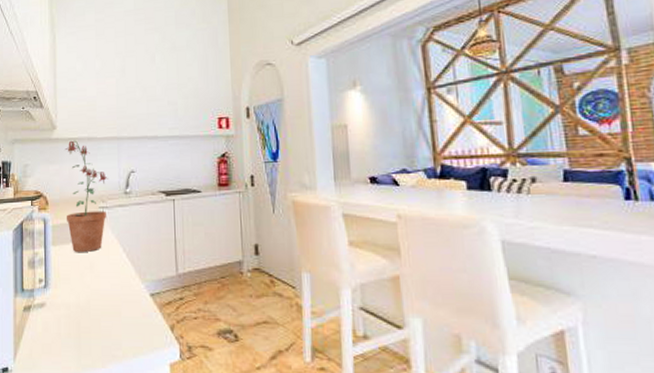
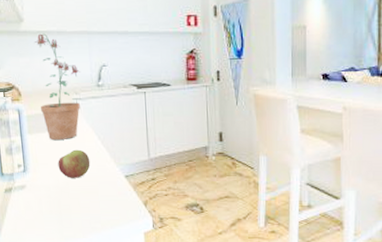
apple: none [80,263,114,296] -> present [58,149,91,178]

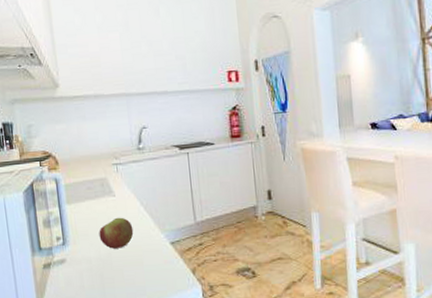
potted plant: present [34,33,80,140] -> none [70,98,121,209]

